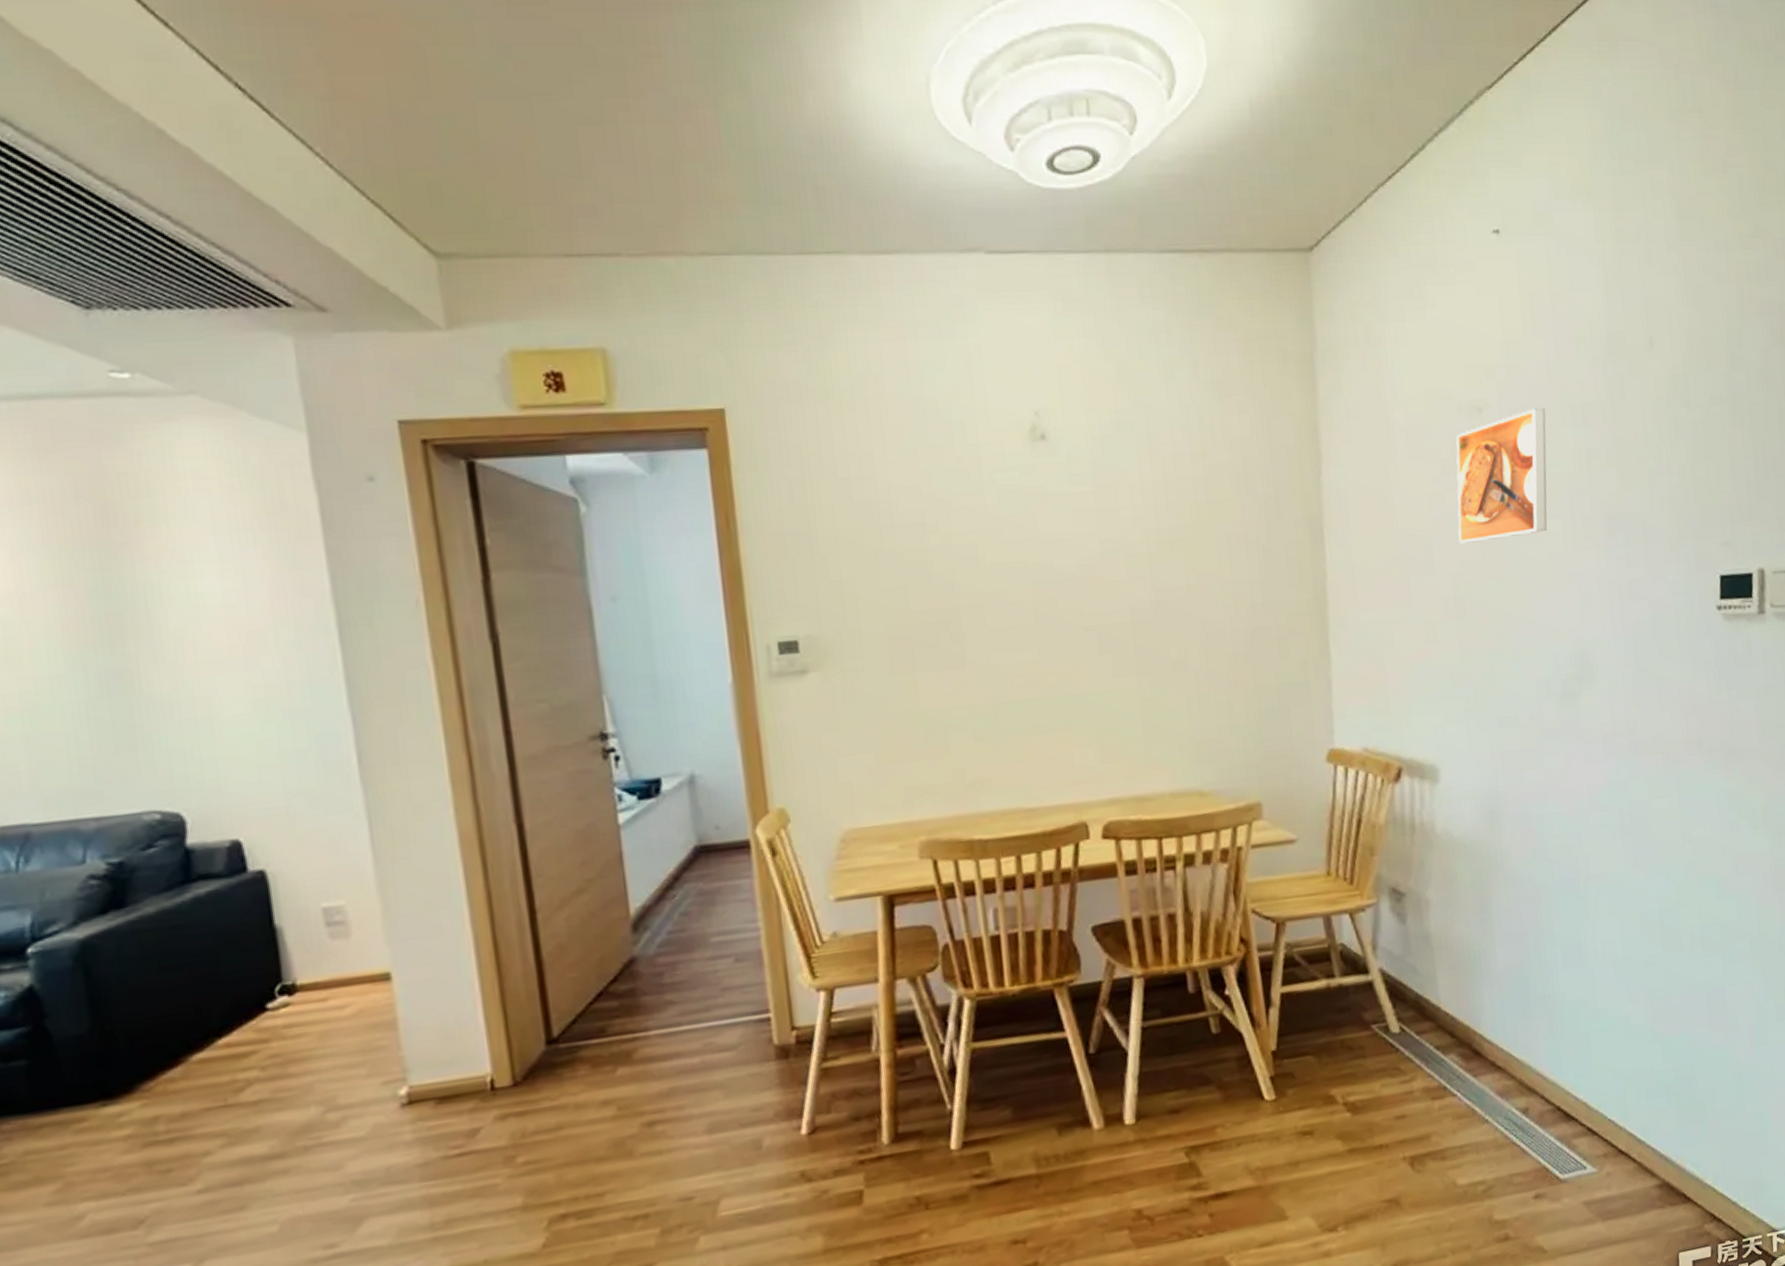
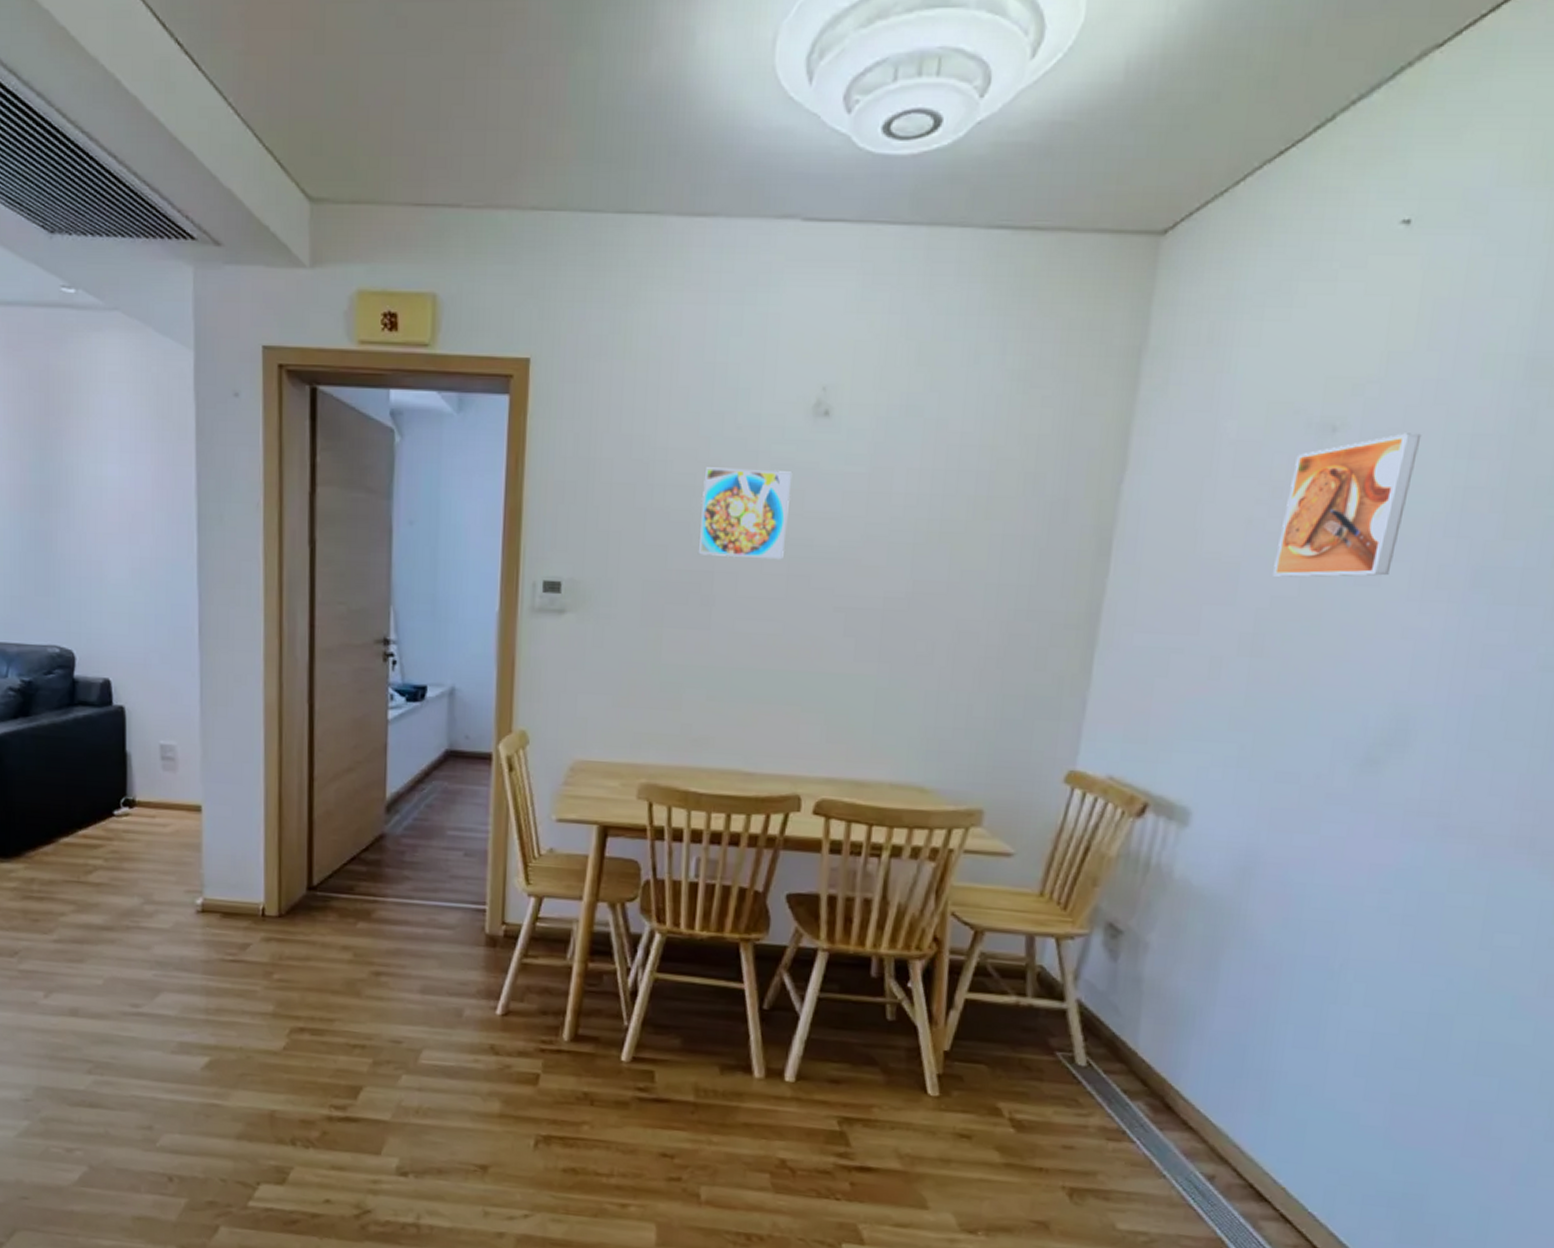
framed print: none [931,498,1027,593] -> present [698,467,793,560]

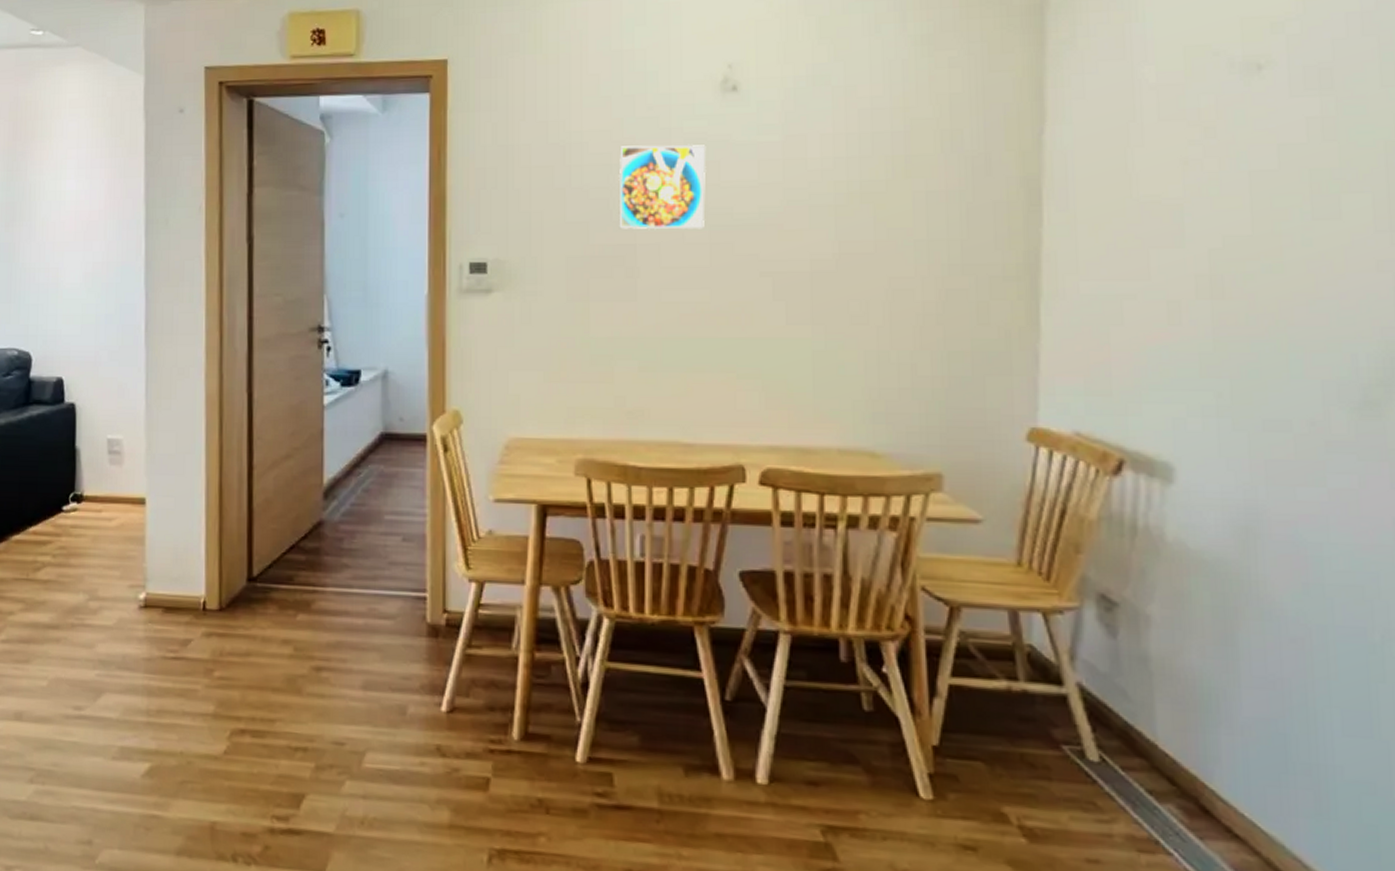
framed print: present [1273,433,1422,577] -> none [1220,65,1356,216]

